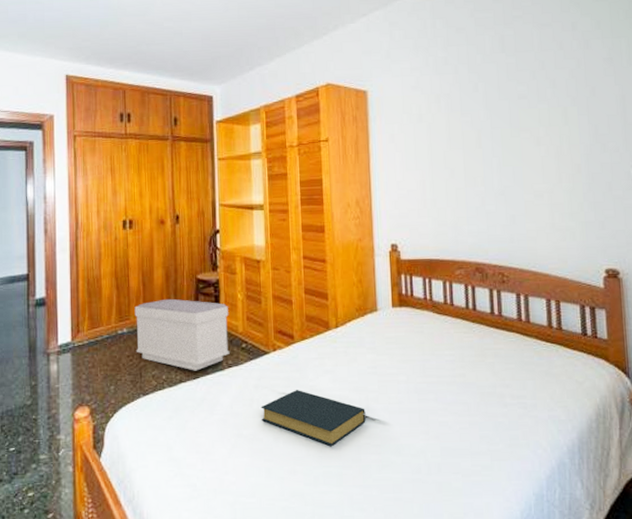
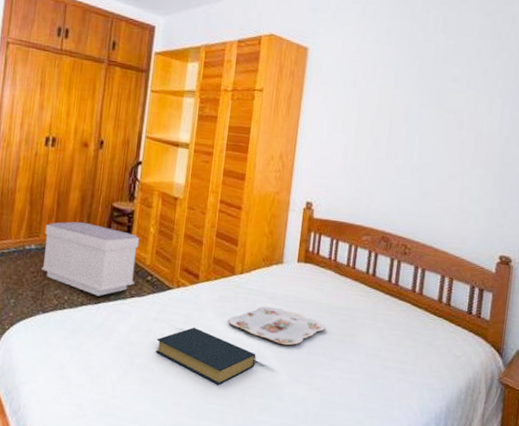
serving tray: none [331,357,434,396] -> present [228,306,326,346]

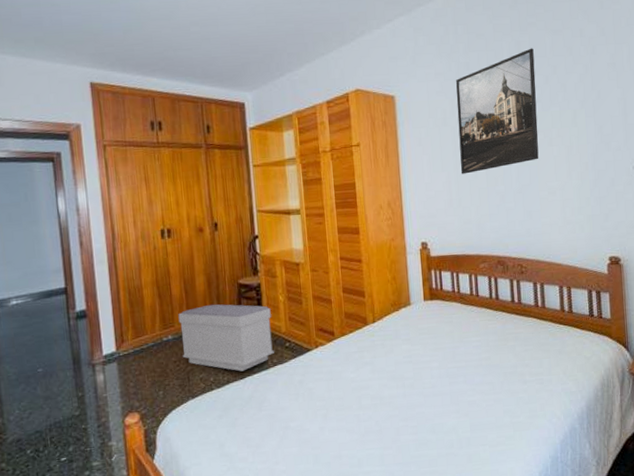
hardback book: present [155,327,256,386] -> none [306,382,403,431]
serving tray: present [228,306,326,346] -> none [370,347,462,381]
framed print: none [361,25,461,141] -> present [456,48,539,174]

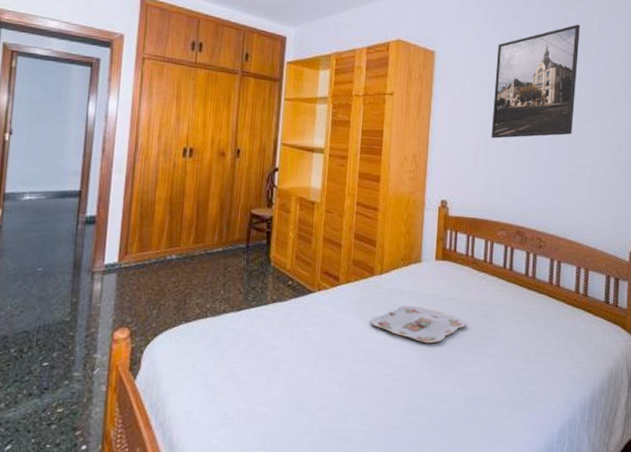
bench: present [178,304,274,372] -> none [182,229,279,303]
serving tray: none [370,347,462,381] -> present [370,305,467,344]

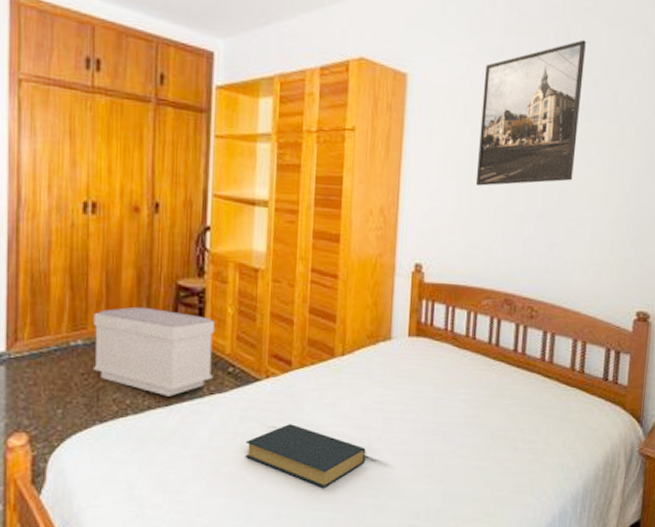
bench: none [182,229,279,303] -> present [92,306,215,397]
hardback book: none [299,330,400,387] -> present [245,424,366,489]
serving tray: present [370,305,467,344] -> none [331,391,445,435]

